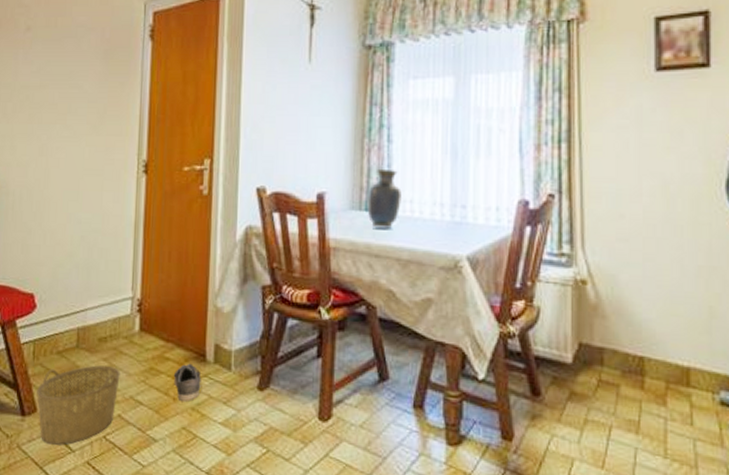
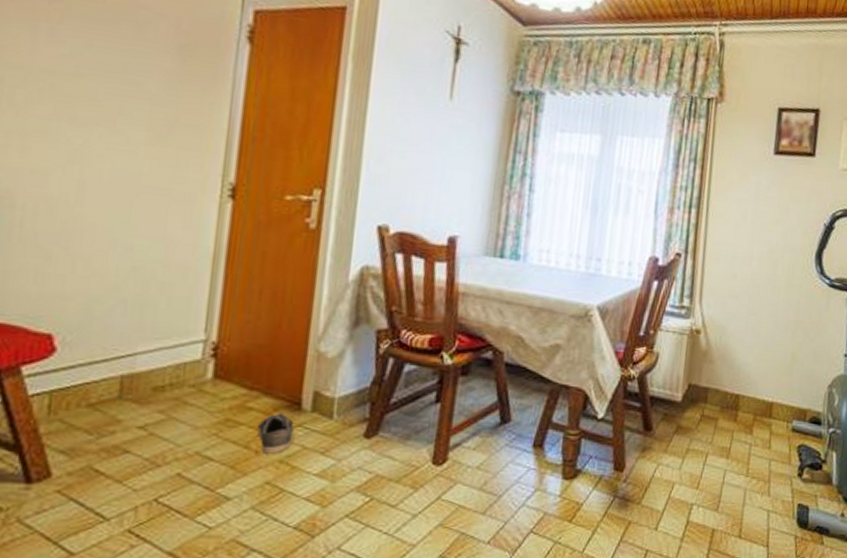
basket: present [36,365,120,445] -> none [51,418,183,514]
vase: present [367,170,402,229] -> none [502,218,539,277]

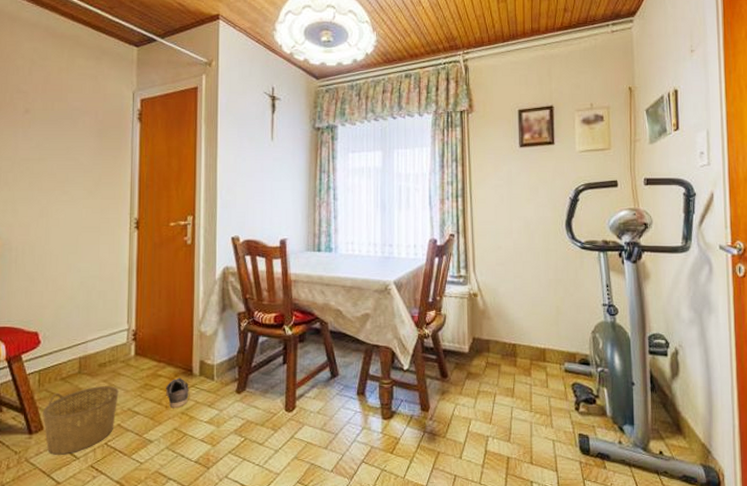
basket: none [51,418,183,514] -> present [43,386,119,455]

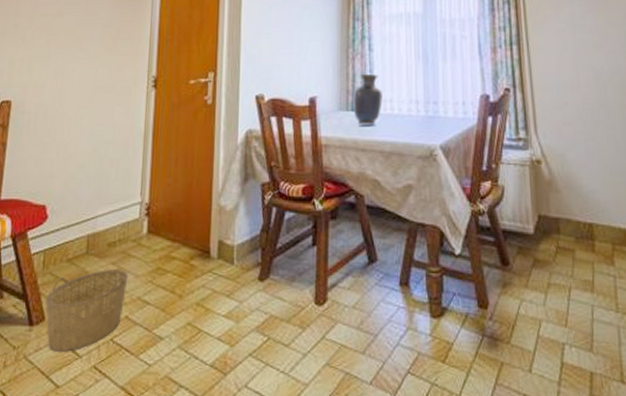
shoe: present [165,377,190,409] -> none [179,260,207,299]
vase: none [319,220,345,264] -> present [353,74,382,126]

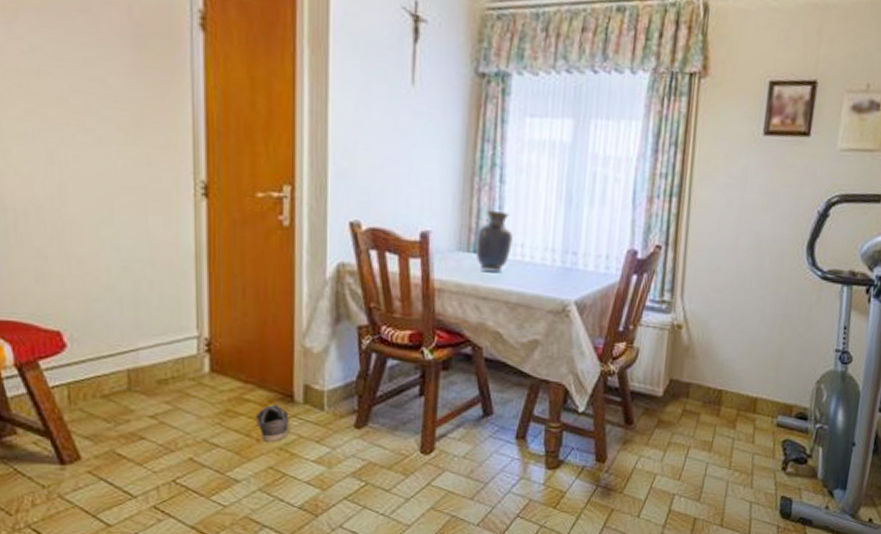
basket: present [45,270,128,352] -> none [78,409,189,492]
shoe: none [179,260,207,299] -> present [255,404,291,443]

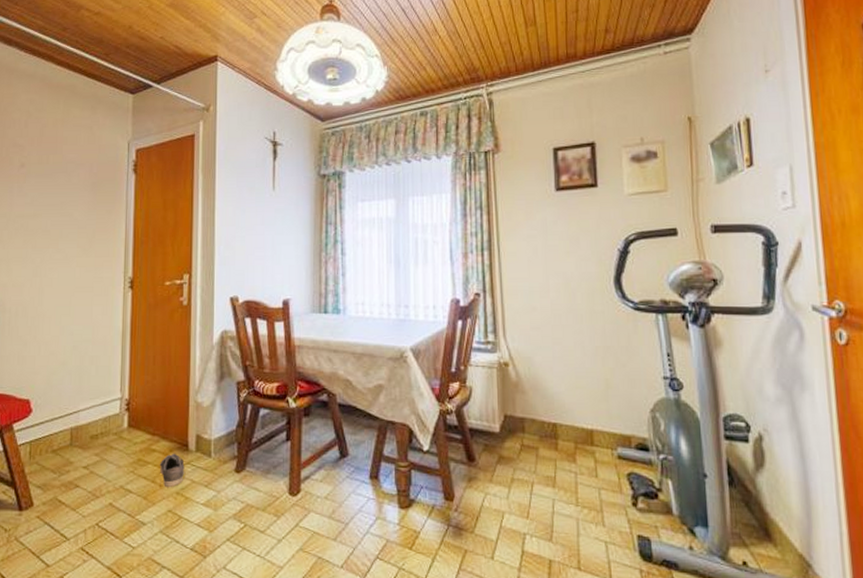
vase: present [475,211,513,272] -> none [326,278,354,328]

